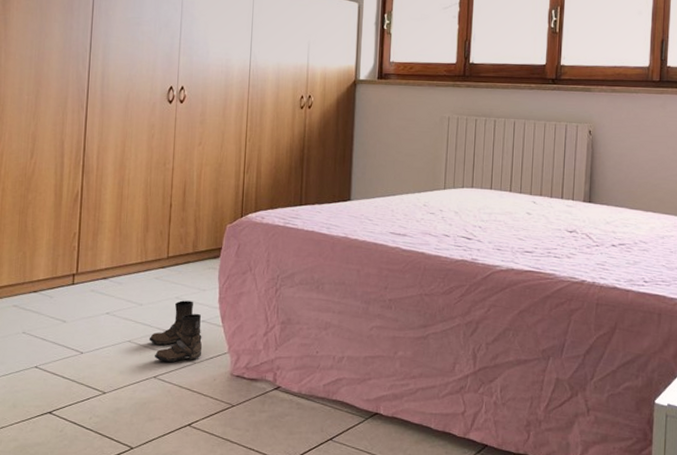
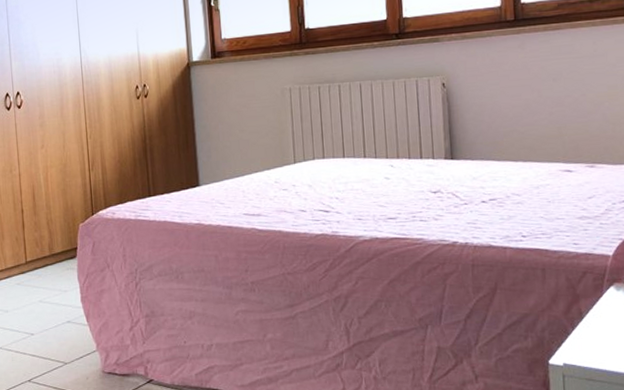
boots: present [149,300,203,363] -> none [18,303,72,366]

